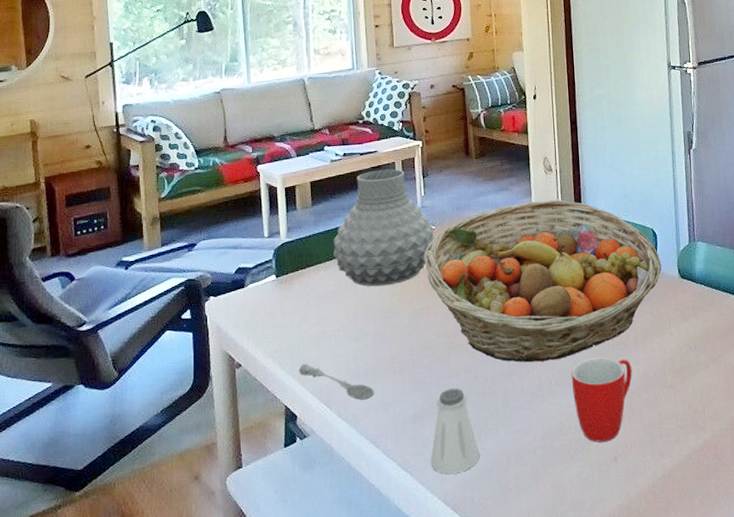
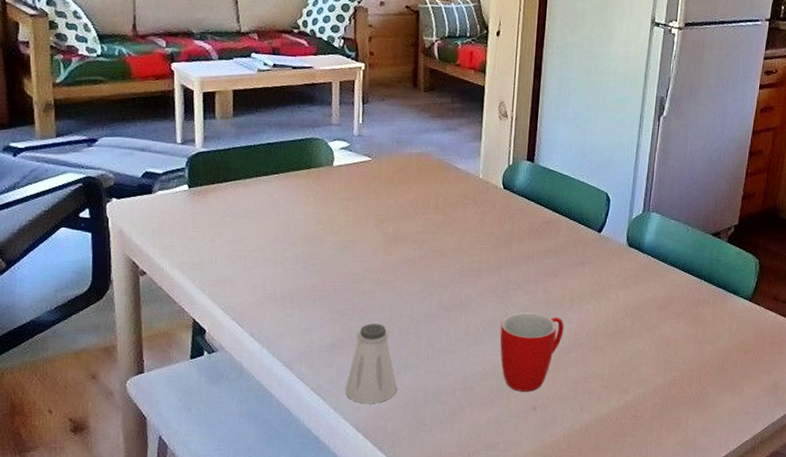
soupspoon: present [298,363,375,400] -> none [209,279,292,323]
vase: present [333,169,434,287] -> none [255,88,370,213]
fruit basket: present [425,199,662,363] -> none [356,146,611,310]

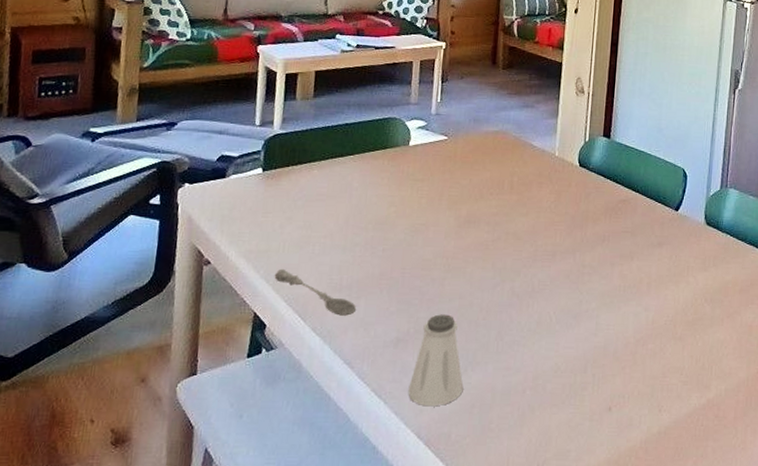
soupspoon: none [209,279,292,323] -> present [274,268,357,316]
mug: present [500,312,564,392] -> none [573,299,641,390]

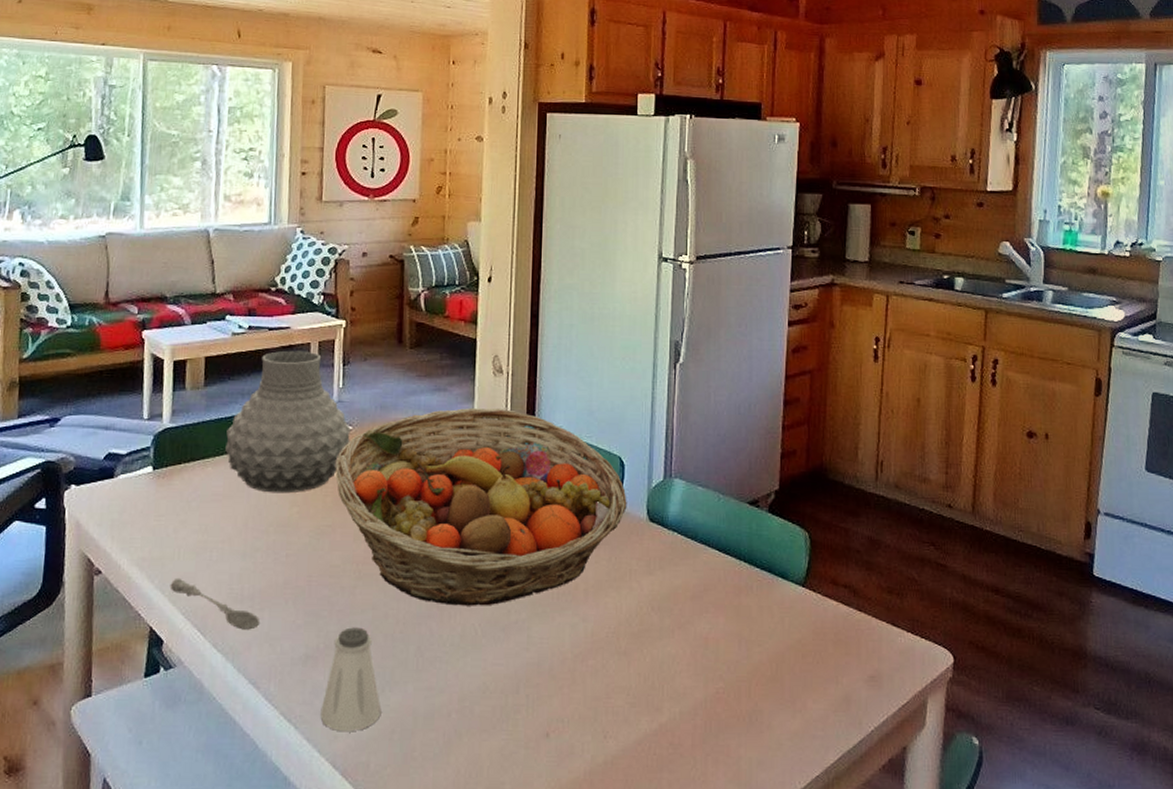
vase: none [331,67,446,195] -> present [225,350,351,494]
fruit basket: none [431,123,688,297] -> present [336,408,627,606]

